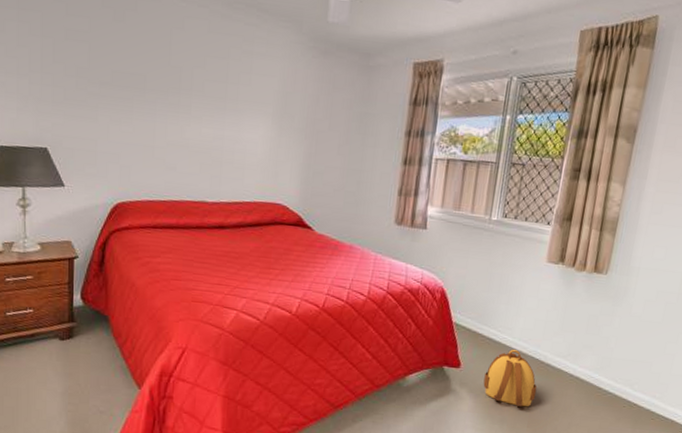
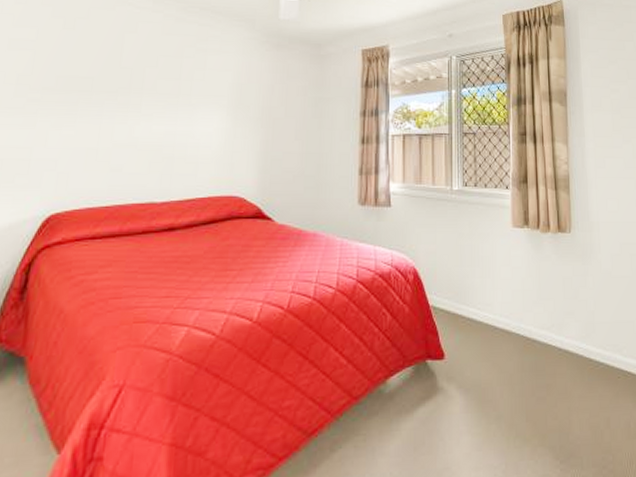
backpack: present [483,349,537,407] -> none [471,327,529,397]

